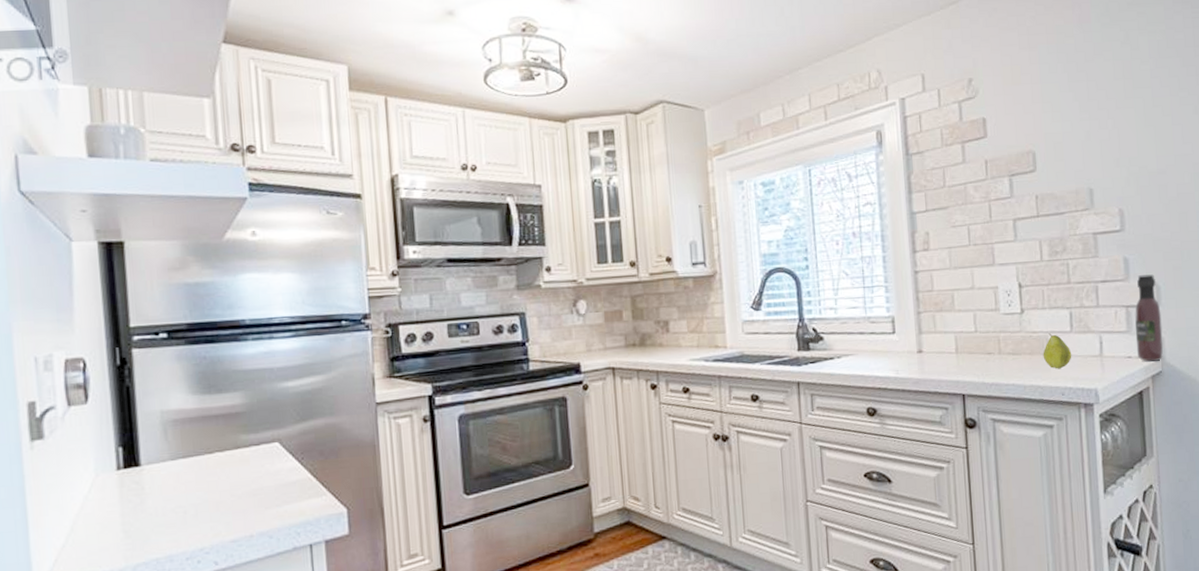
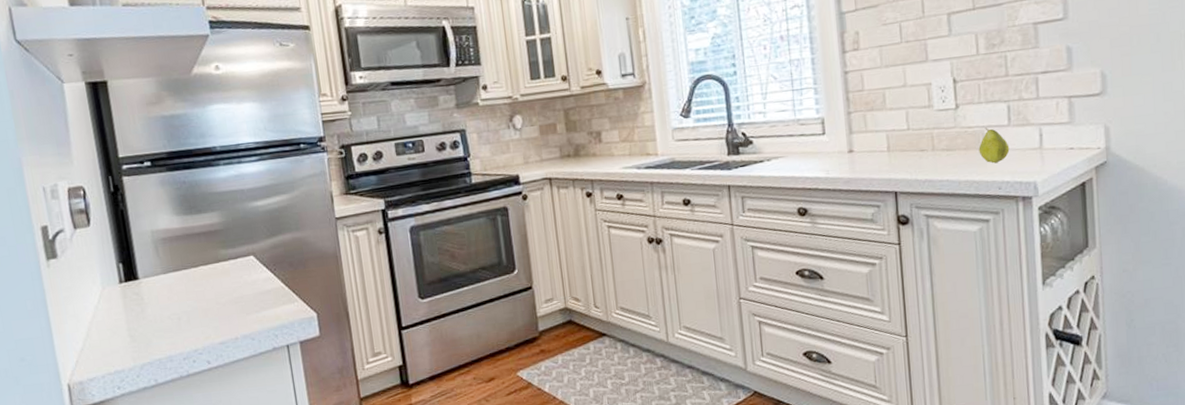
wine bottle: present [1135,274,1164,362] -> none [1078,62,1109,152]

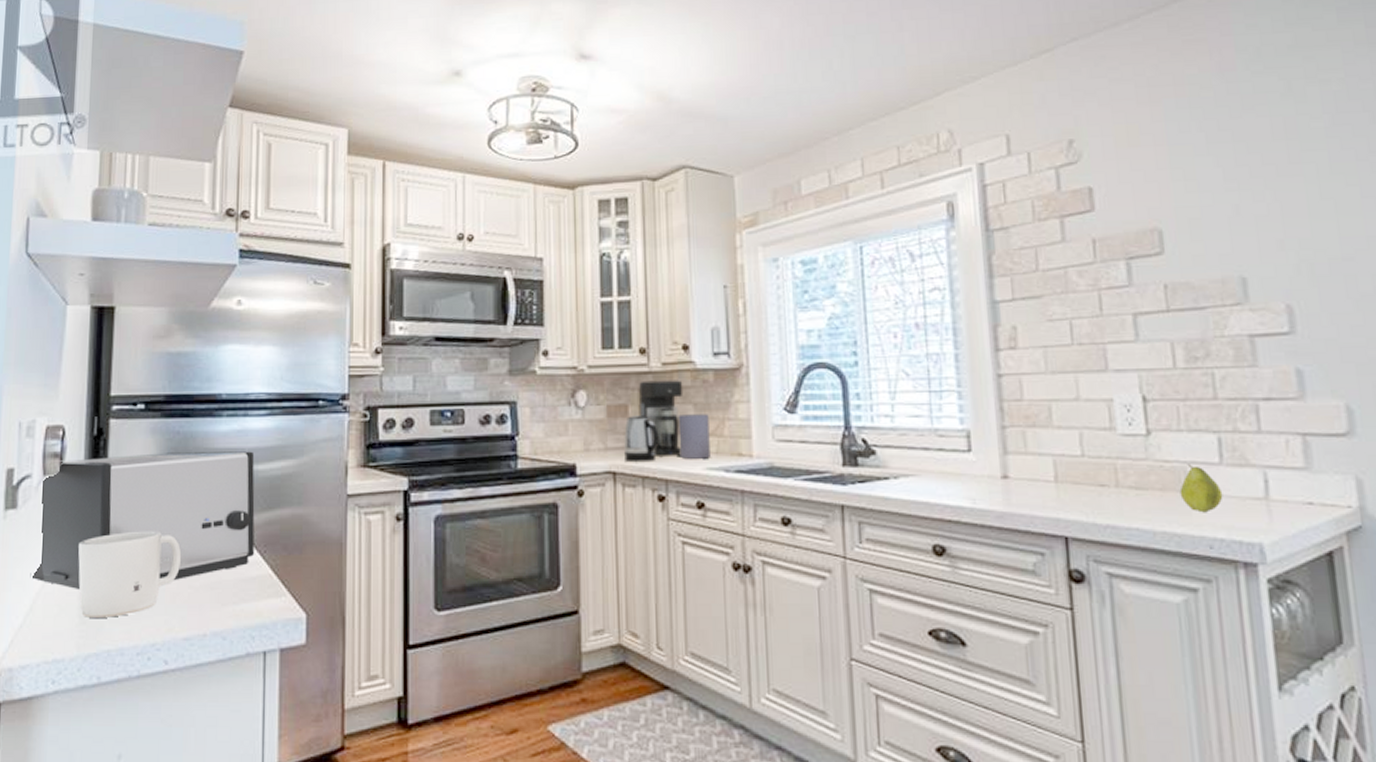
toaster: none [75,191,267,317] -> present [30,451,255,591]
mug: none [116,262,207,336] -> present [77,531,182,618]
kettle: none [555,130,583,170] -> present [624,415,659,463]
coffee maker: none [564,99,602,163] -> present [639,380,684,458]
canister: none [597,125,625,163] -> present [678,414,710,460]

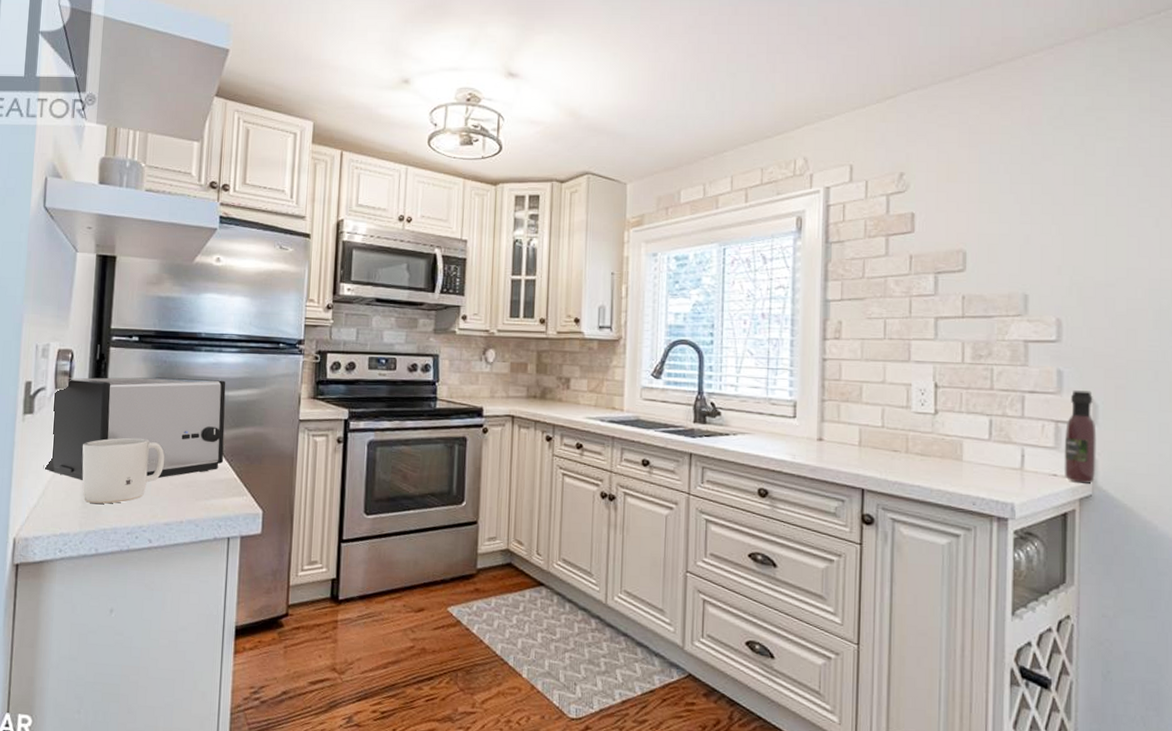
kettle: present [624,415,659,463] -> none [522,372,551,410]
coffee maker: present [639,380,684,458] -> none [537,345,573,407]
canister: present [678,414,710,460] -> none [566,374,591,411]
fruit: present [1179,464,1223,513] -> none [955,438,988,477]
wine bottle: none [1315,393,1363,512] -> present [1064,390,1097,484]

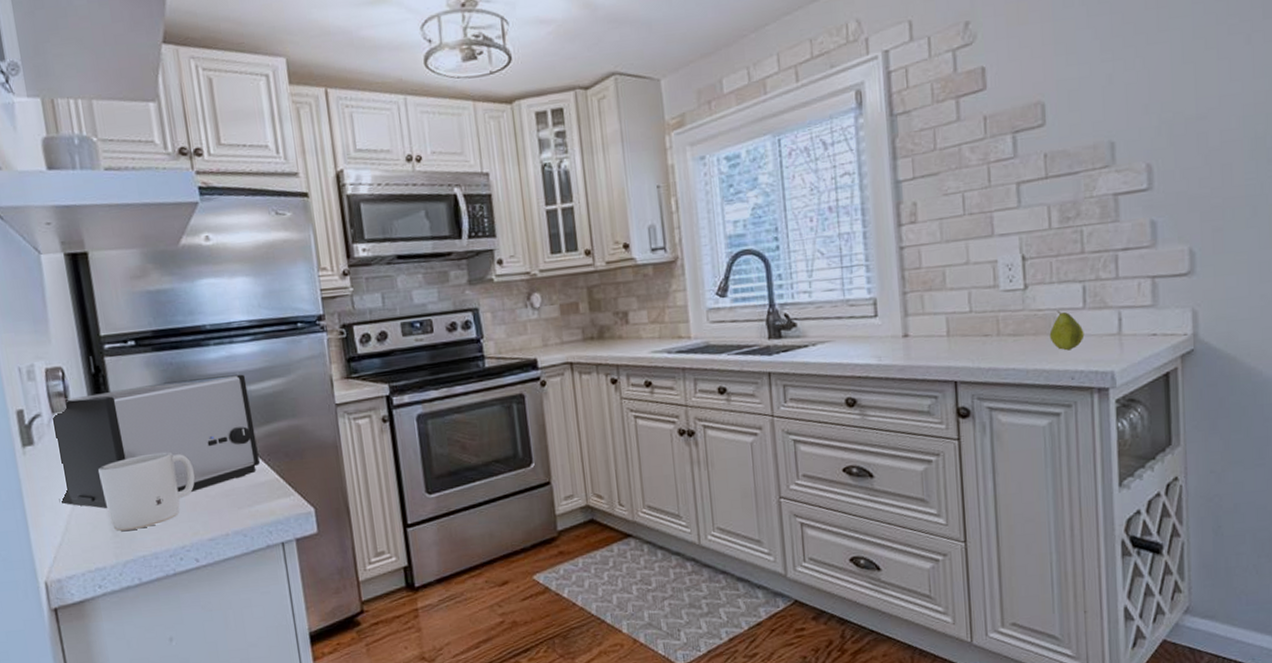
fruit: none [955,438,988,477] -> present [1049,311,1085,351]
wine bottle: present [1064,390,1097,484] -> none [1162,238,1197,339]

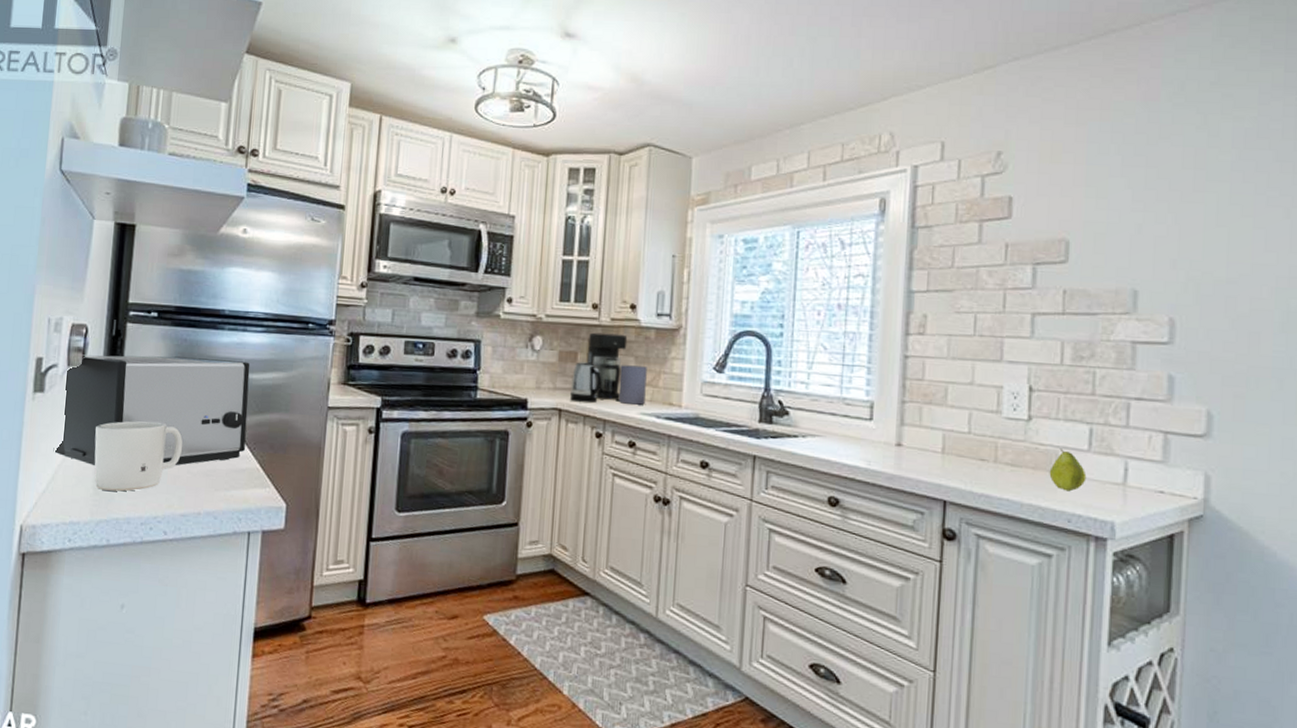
kettle: none [577,310,608,353] -> present [570,362,602,404]
coffee maker: none [587,276,629,347] -> present [587,332,628,401]
canister: none [624,304,654,346] -> present [618,365,647,406]

